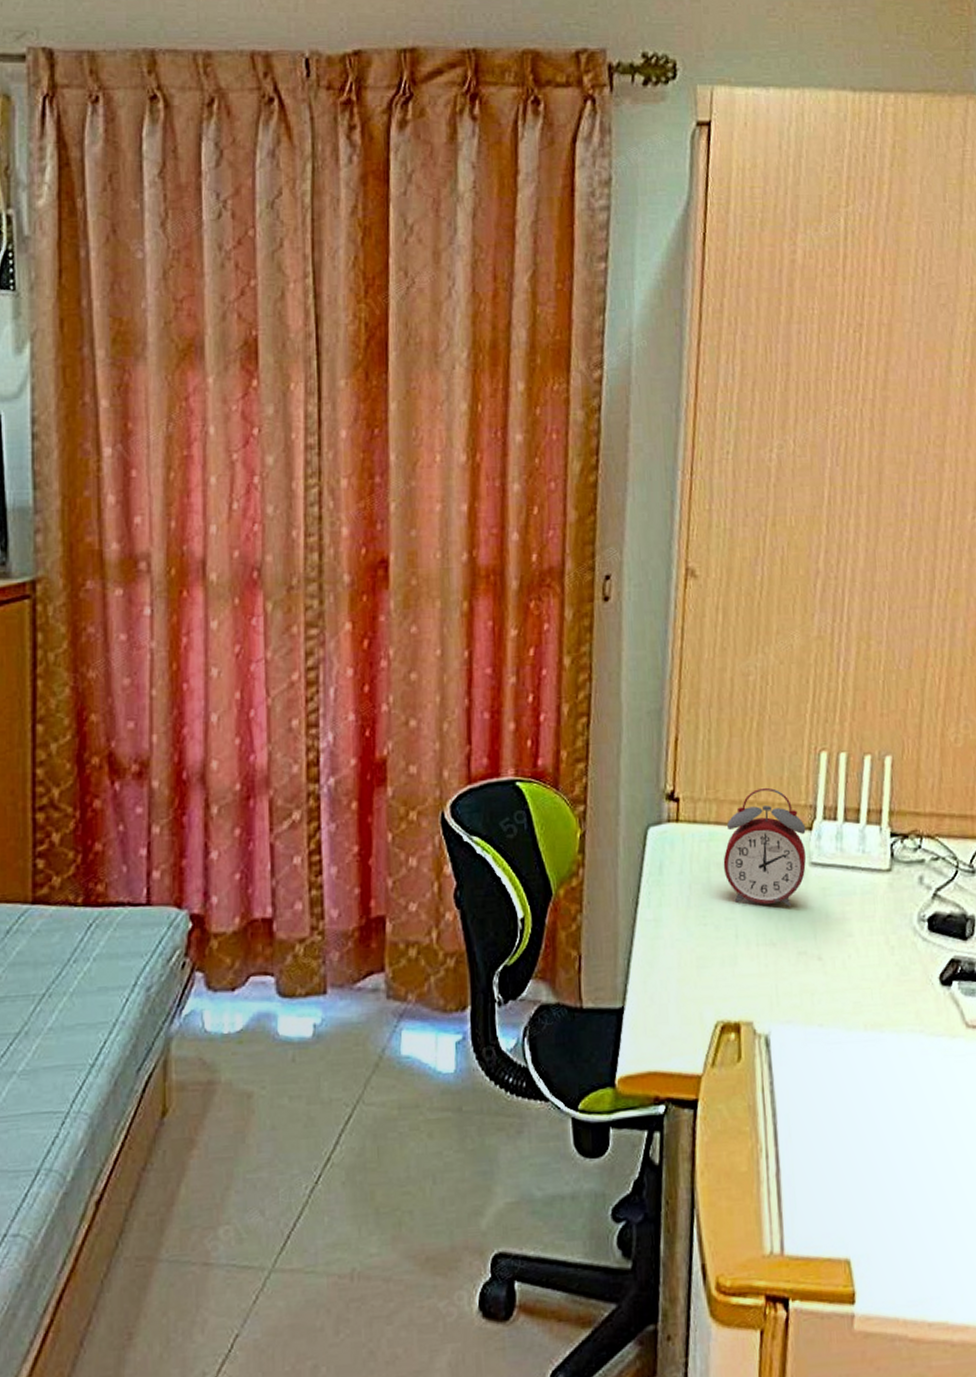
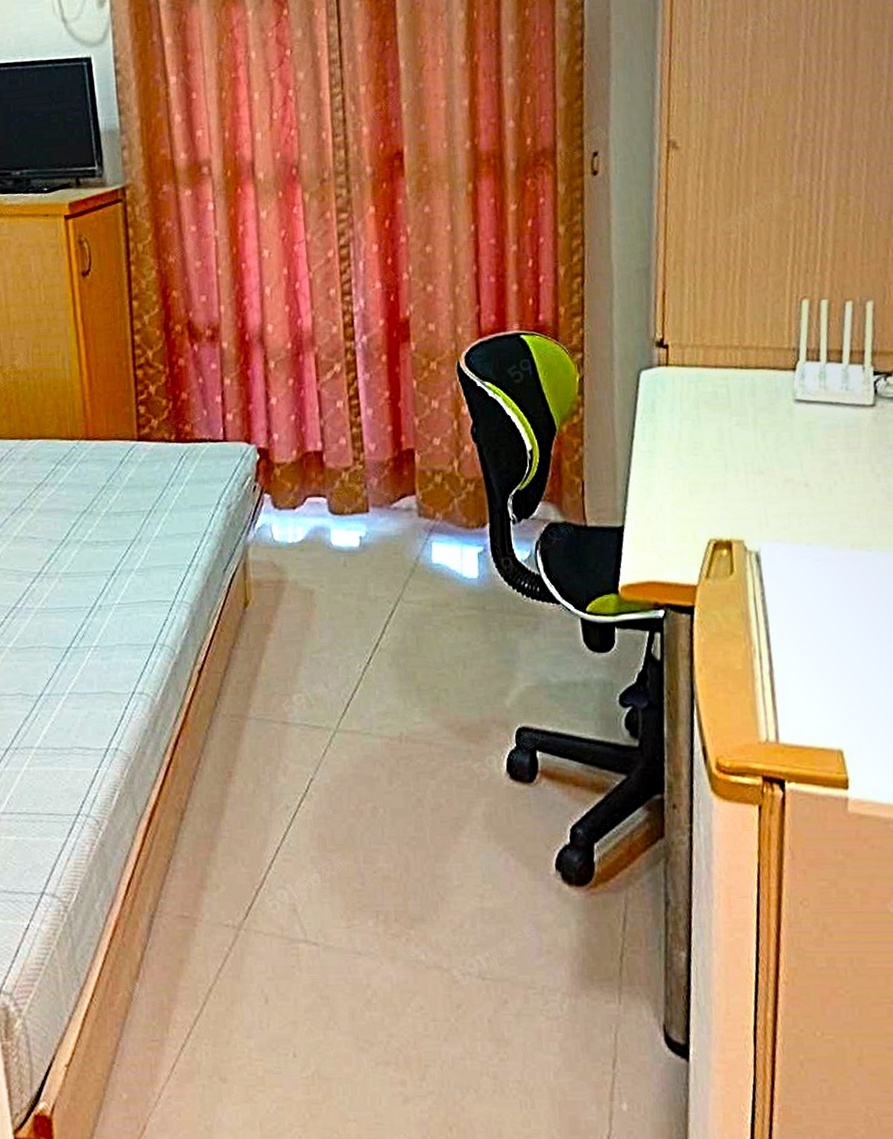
alarm clock: present [723,787,807,907] -> none [711,333,791,439]

